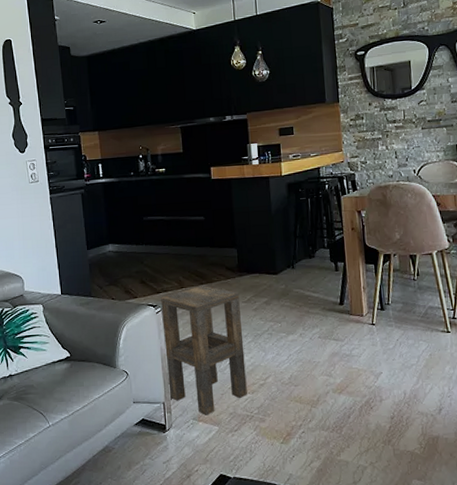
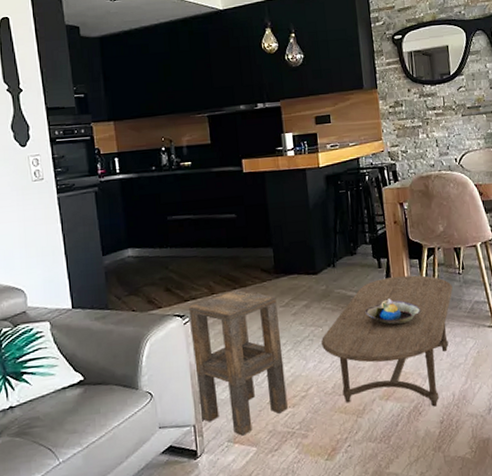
coffee table: none [279,279,407,403] -> present [321,275,453,407]
decorative bowl: none [321,300,375,325] -> present [365,298,421,325]

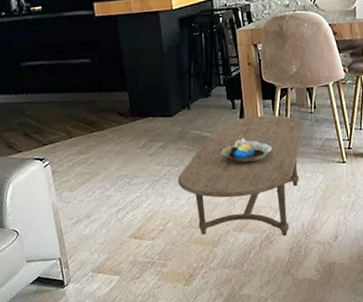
side table: present [189,289,288,436] -> none [48,133,147,267]

